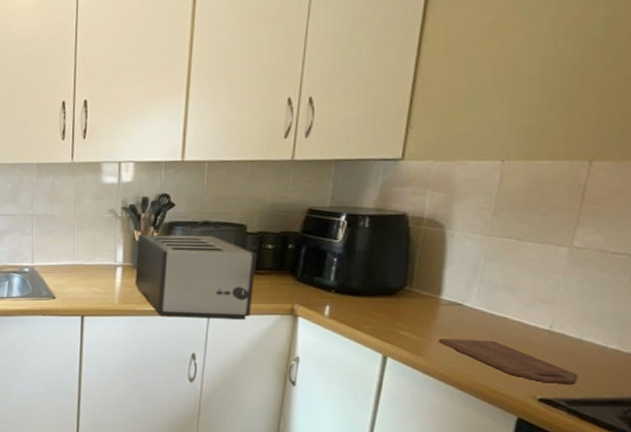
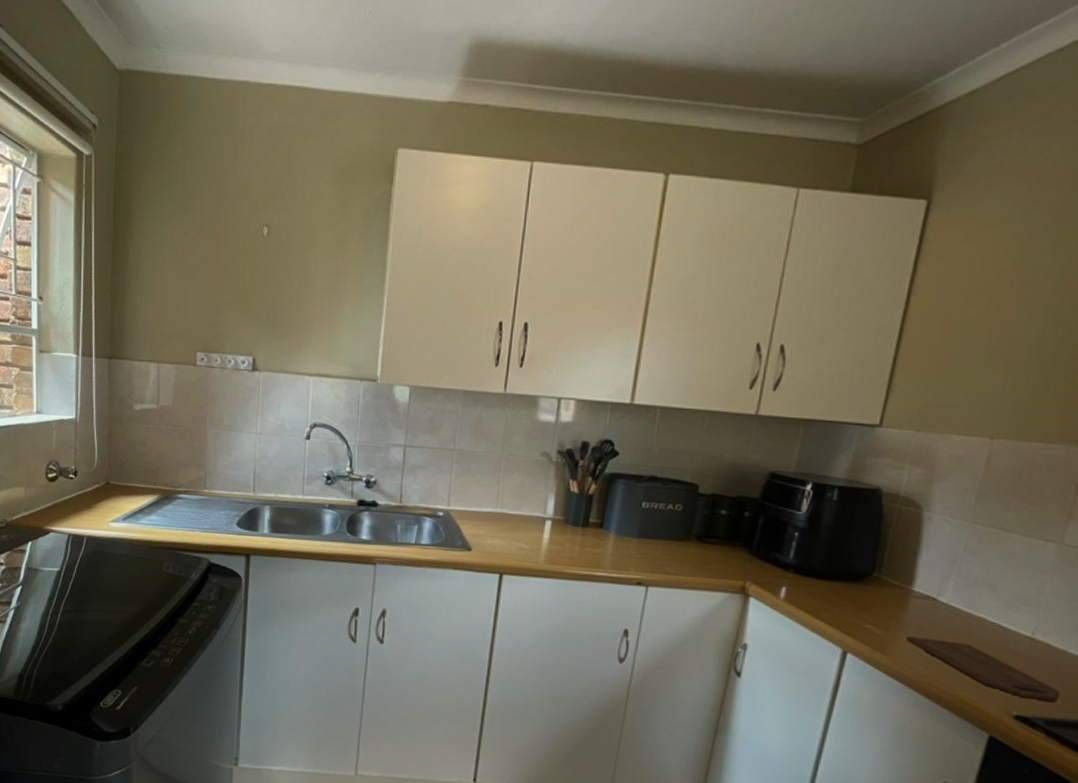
toaster: present [135,234,257,321] -> none [565,484,708,596]

